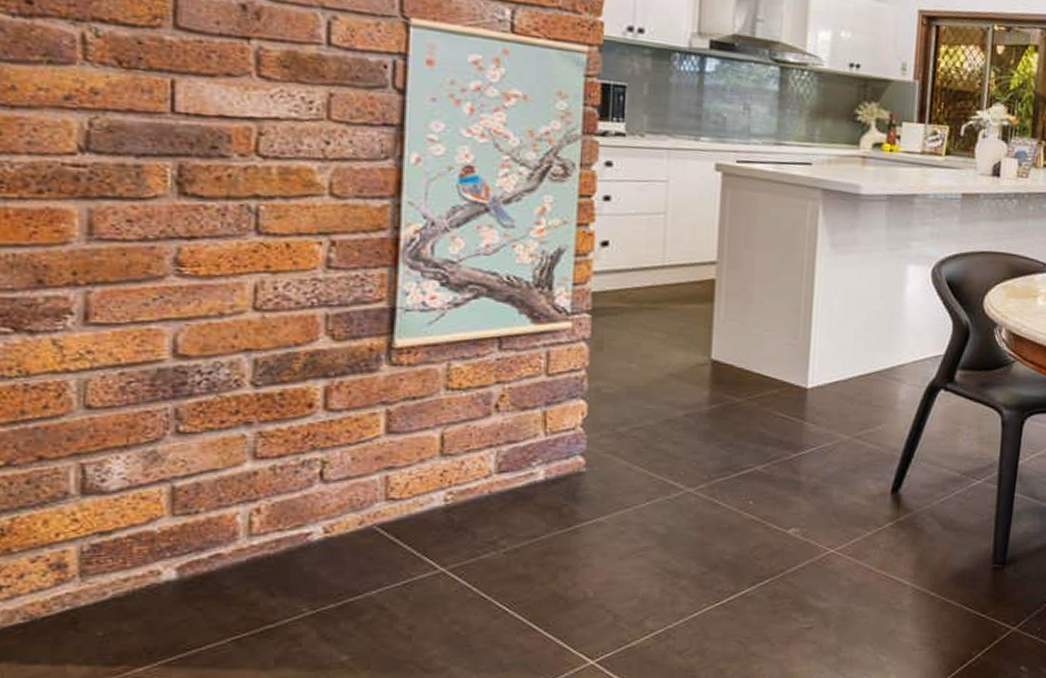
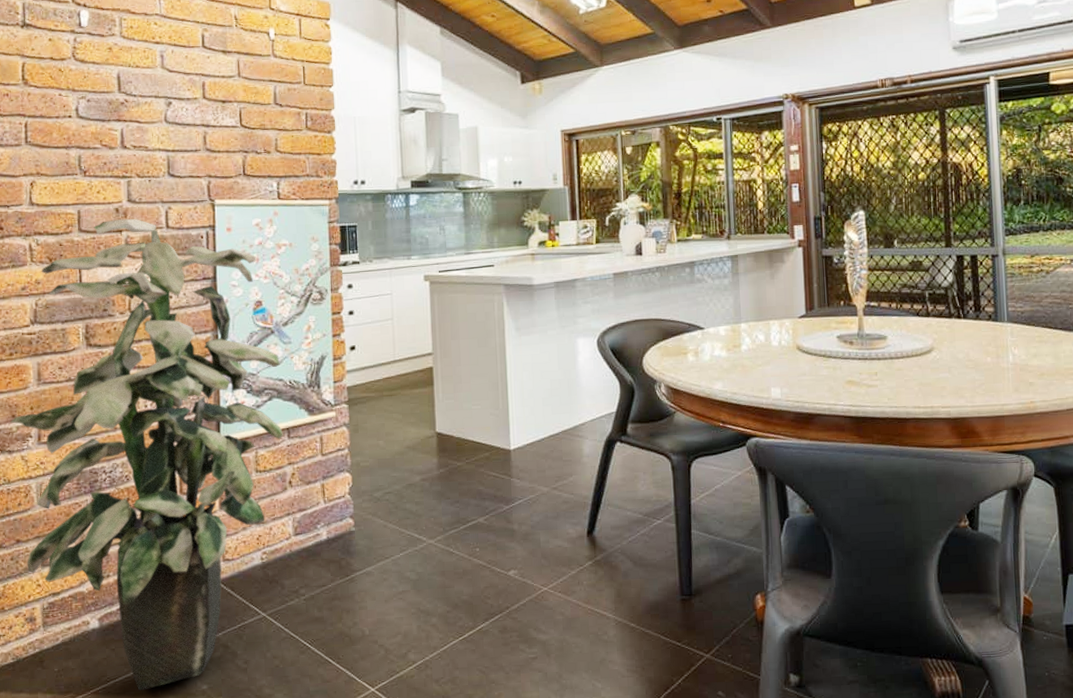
indoor plant: none [34,19,496,662] -> present [10,218,283,690]

